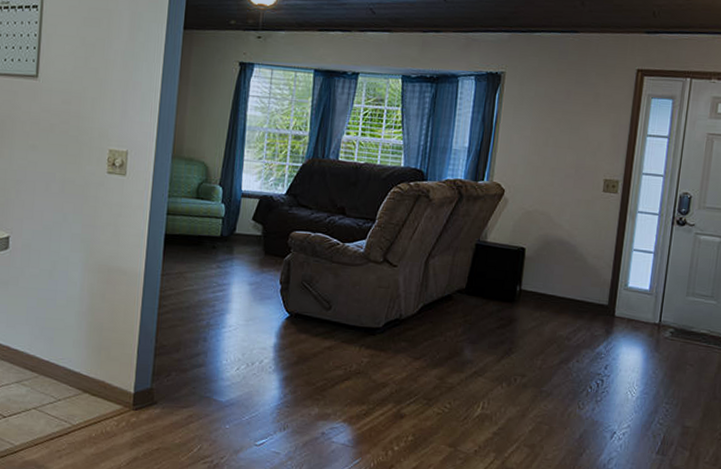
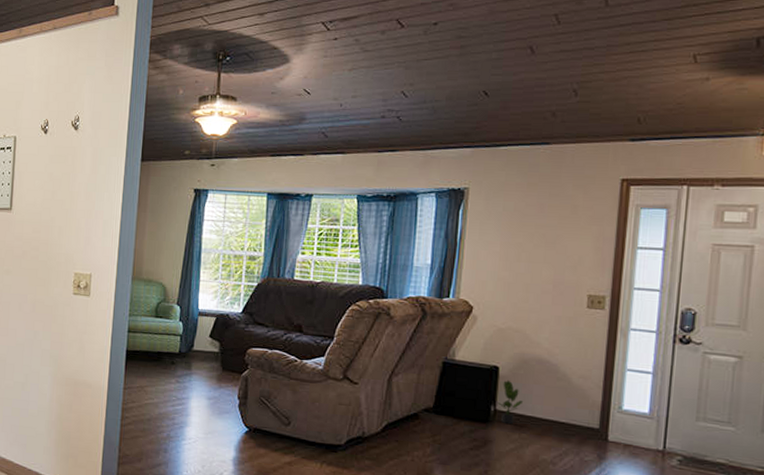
potted plant: none [522,260,546,304] -> present [497,379,524,425]

